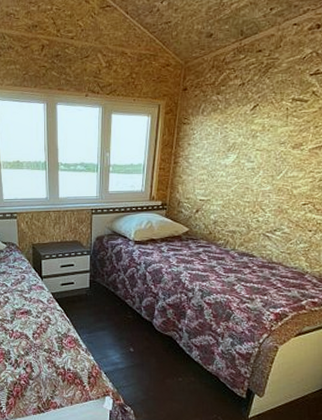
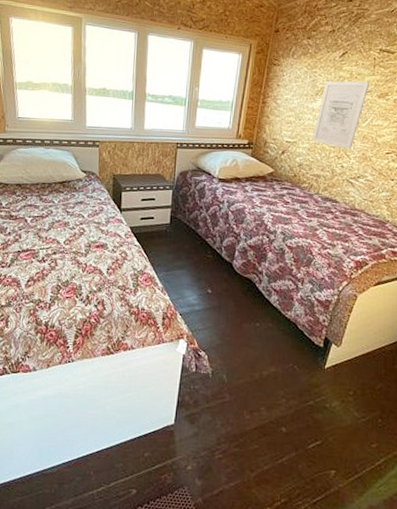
wall art: none [225,132,283,203] -> present [312,81,370,149]

